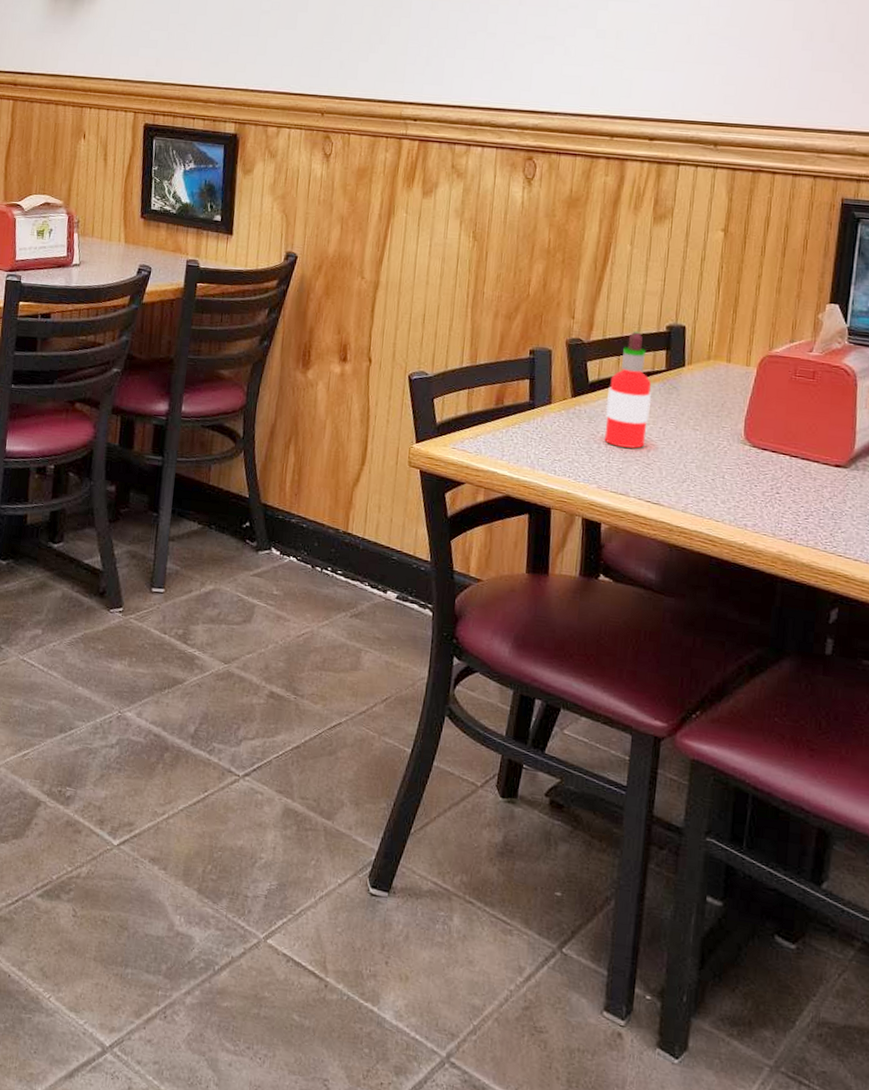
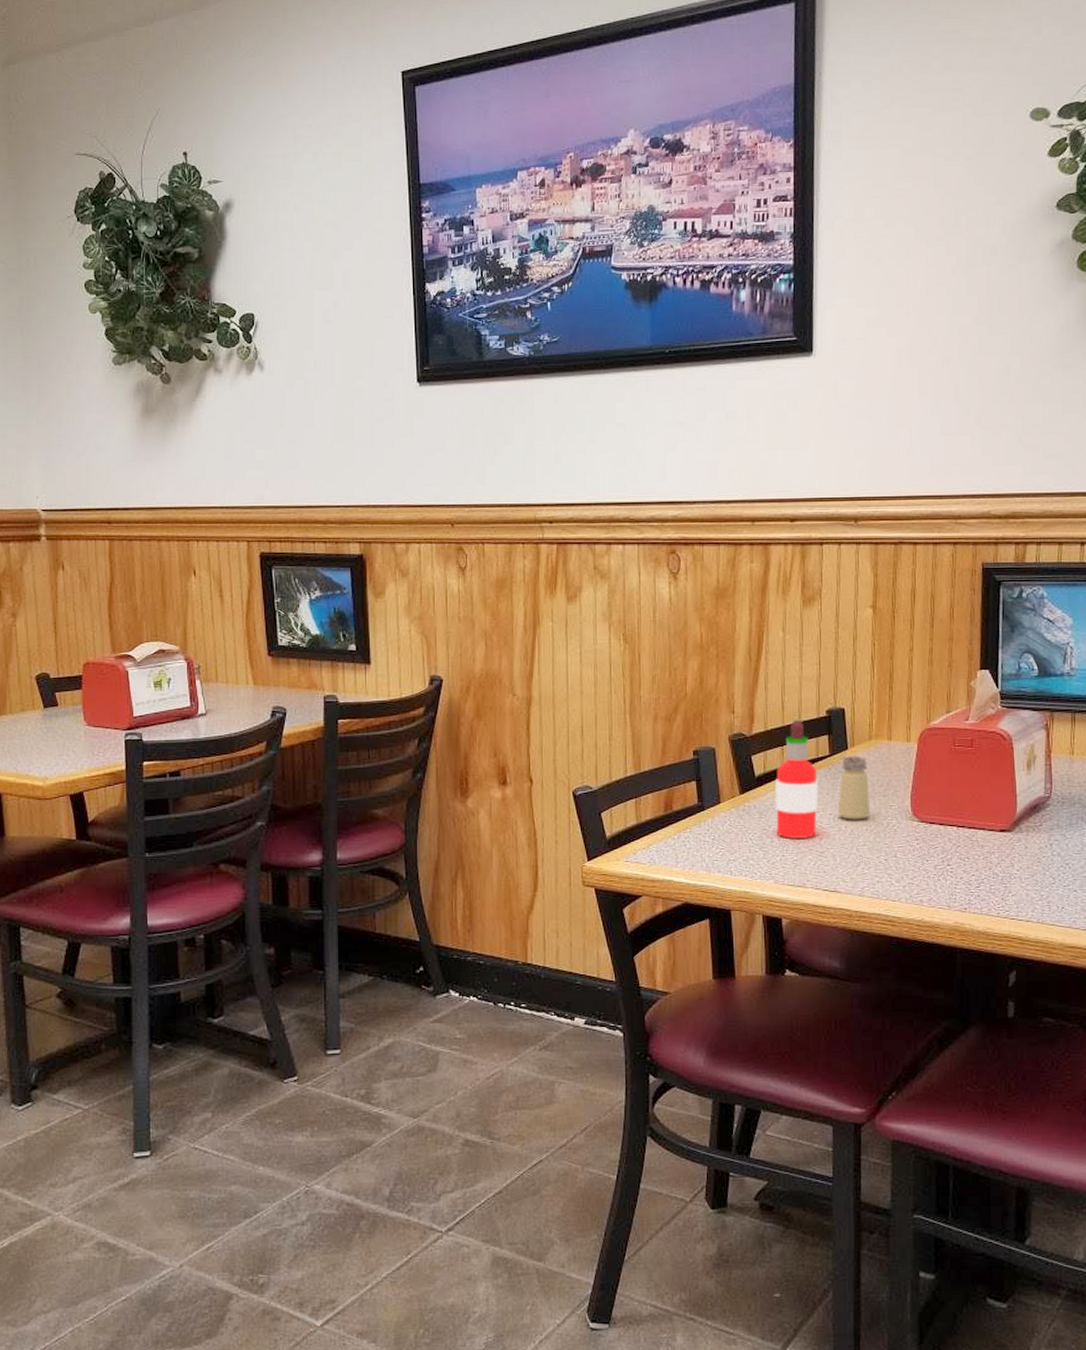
saltshaker: none [668,373,704,437] -> present [837,756,870,820]

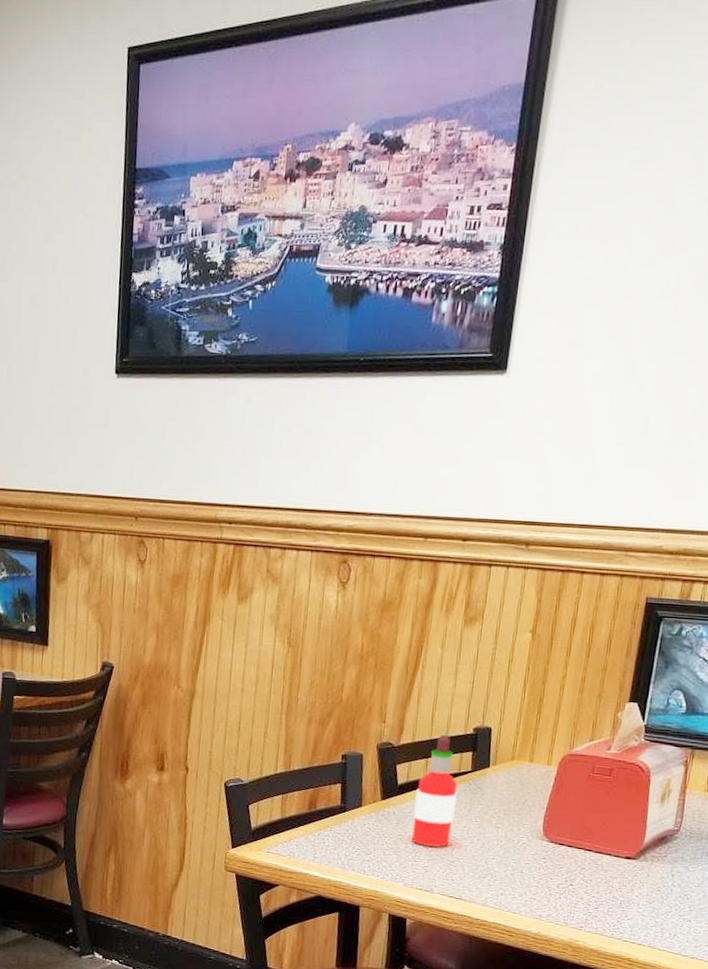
saltshaker: present [837,756,870,820] -> none [472,773,507,835]

